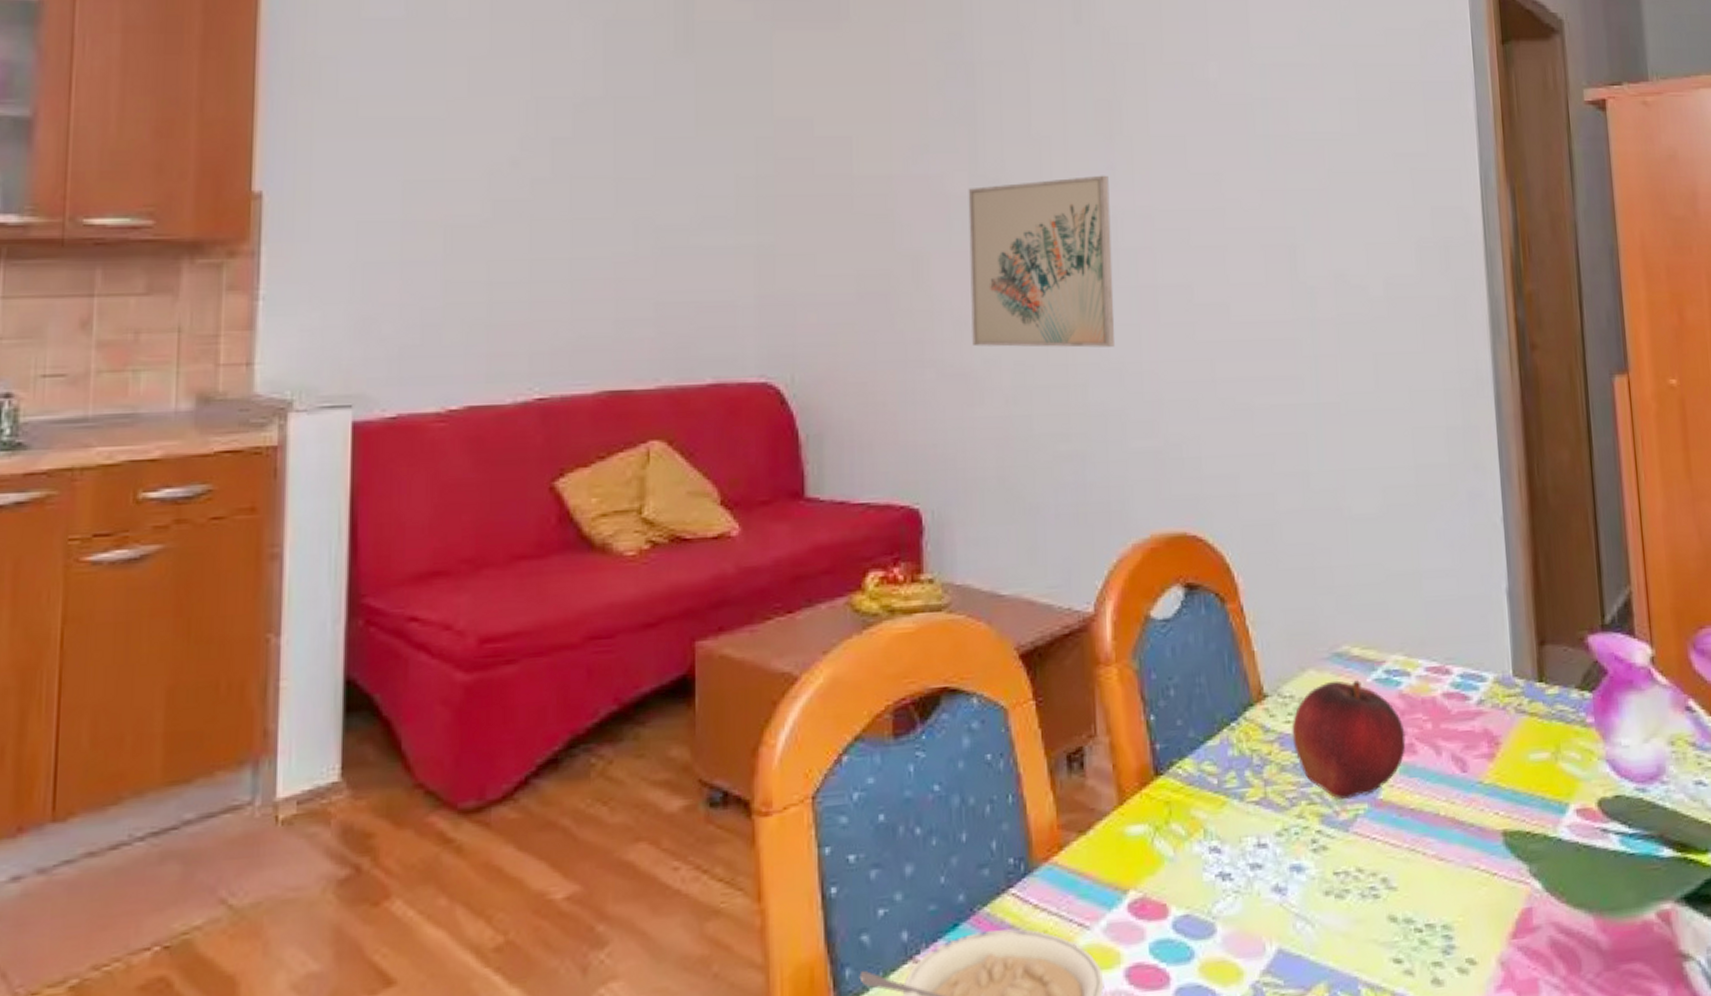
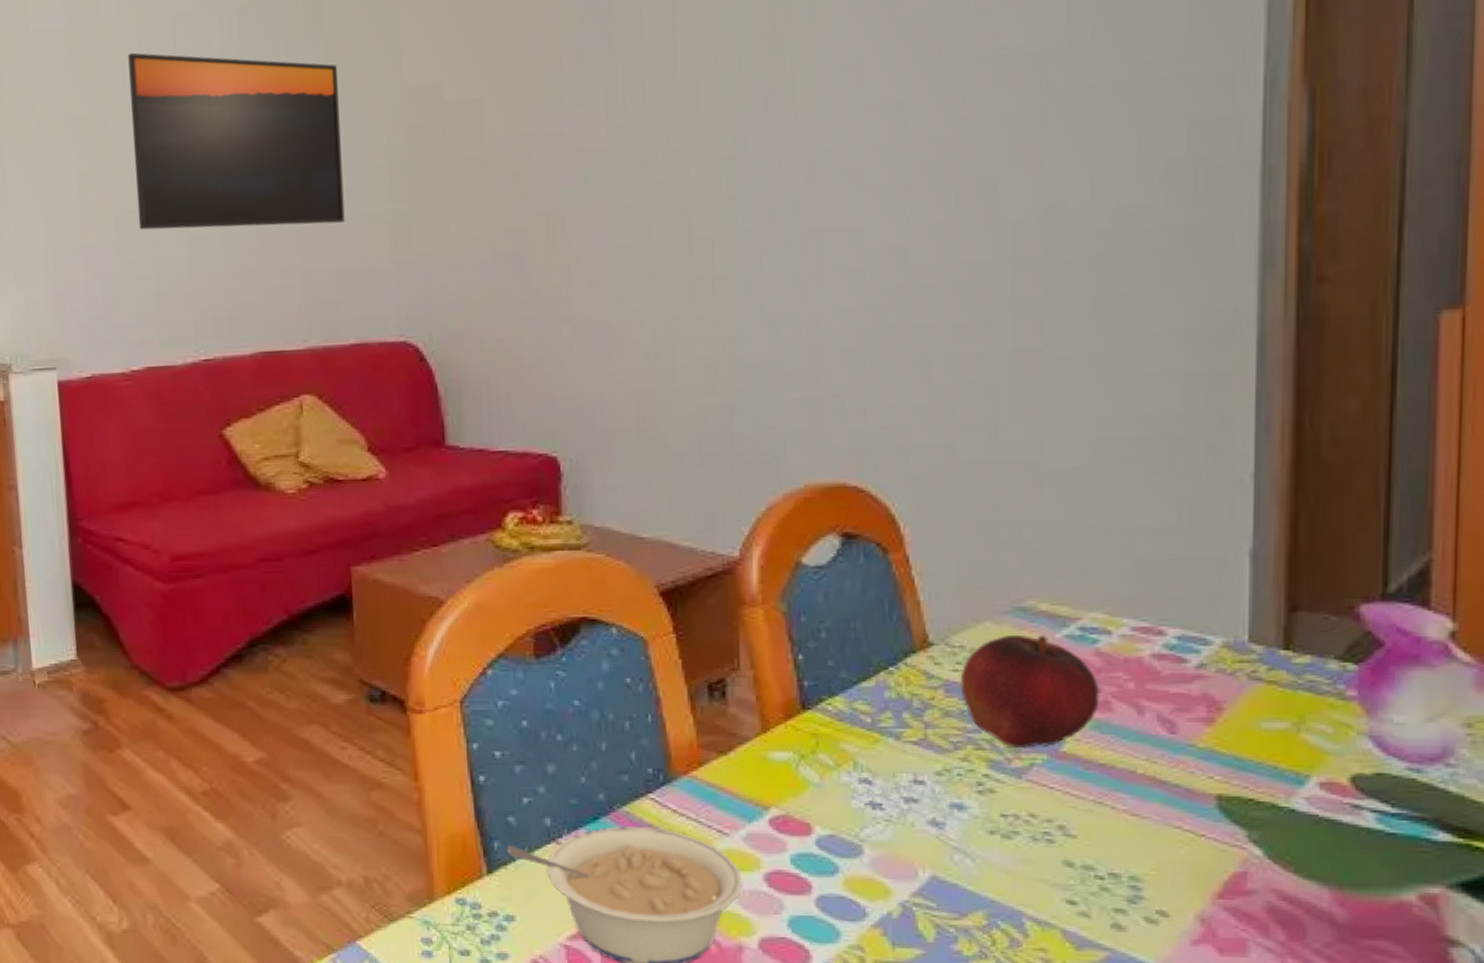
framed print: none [472,54,707,253] -> present [128,52,345,230]
wall art: present [968,175,1115,348] -> none [606,116,770,302]

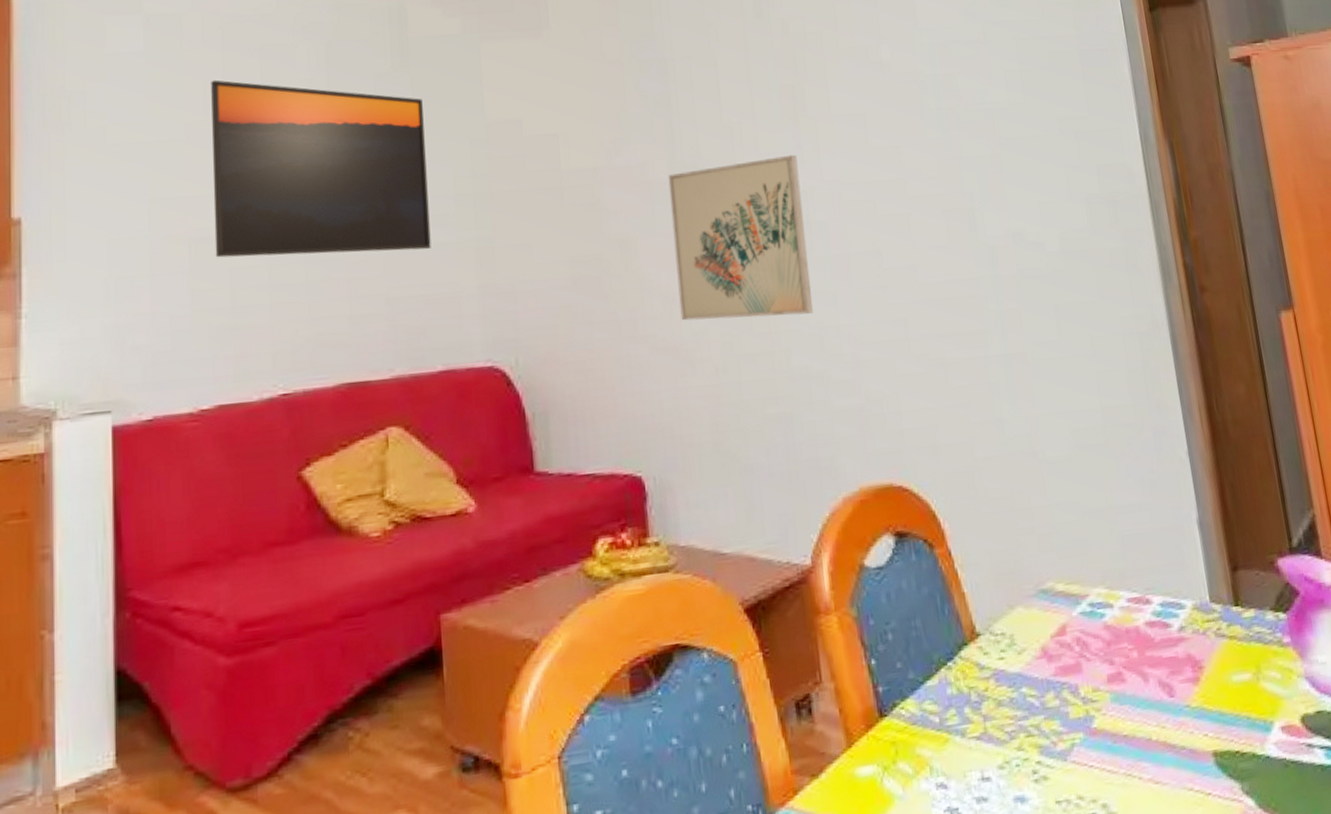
wall art: none [606,116,770,302] -> present [668,154,813,321]
fruit: present [960,634,1100,749] -> none [1005,615,1115,730]

